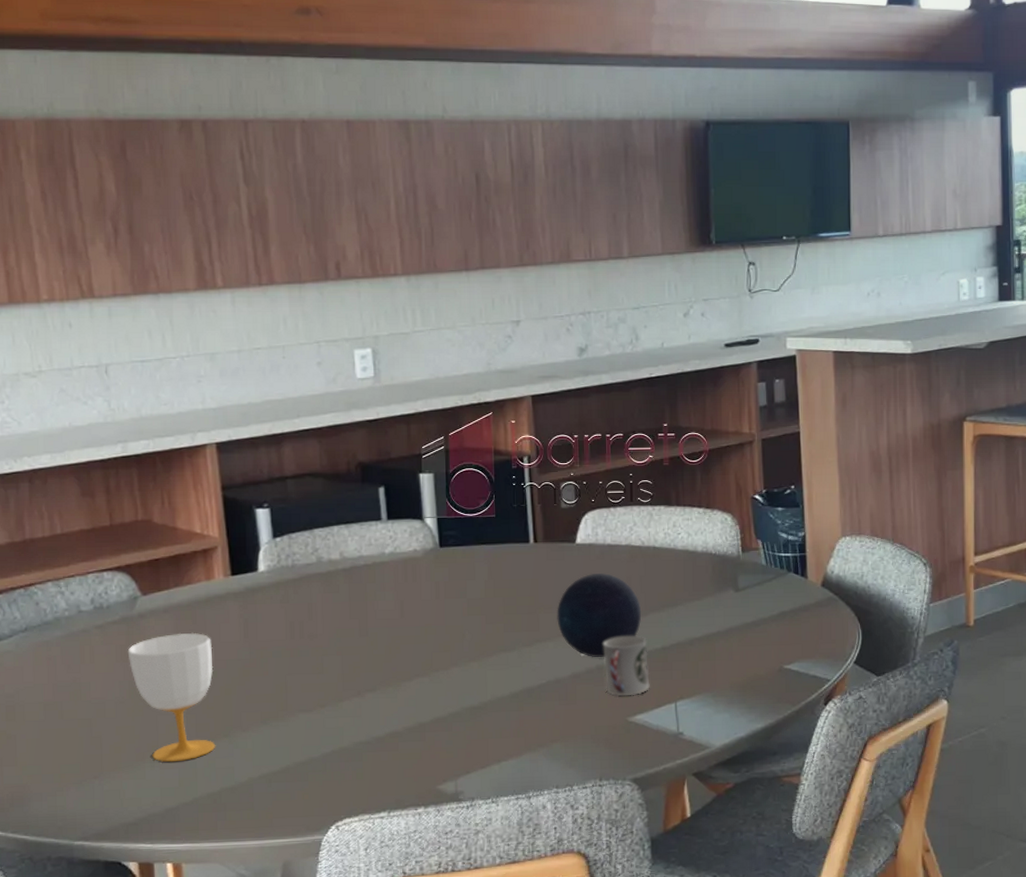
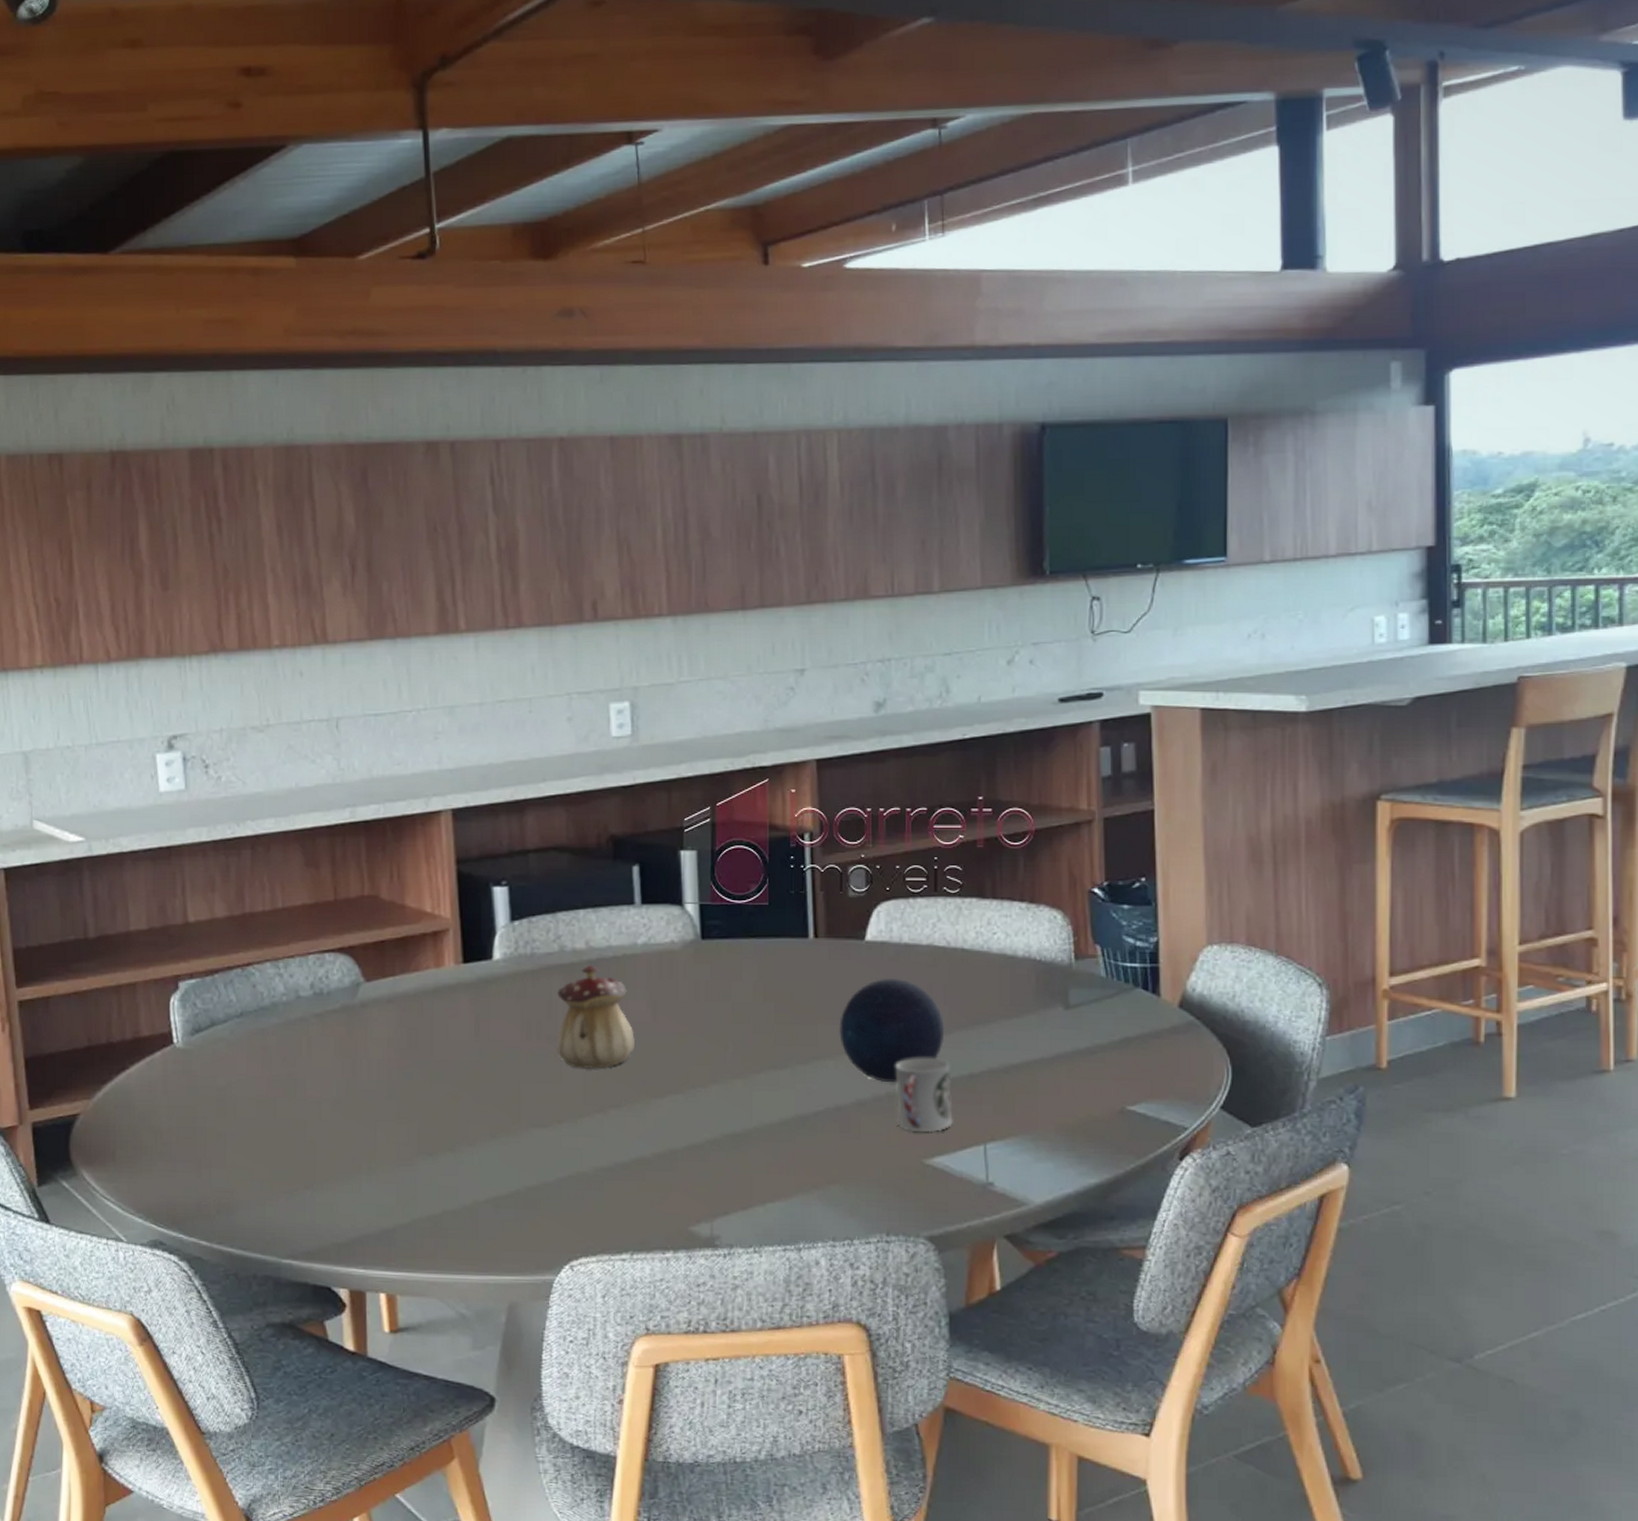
cup: present [127,632,216,763] -> none [347,1027,440,1177]
teapot: none [317,573,385,660] -> present [556,965,635,1069]

